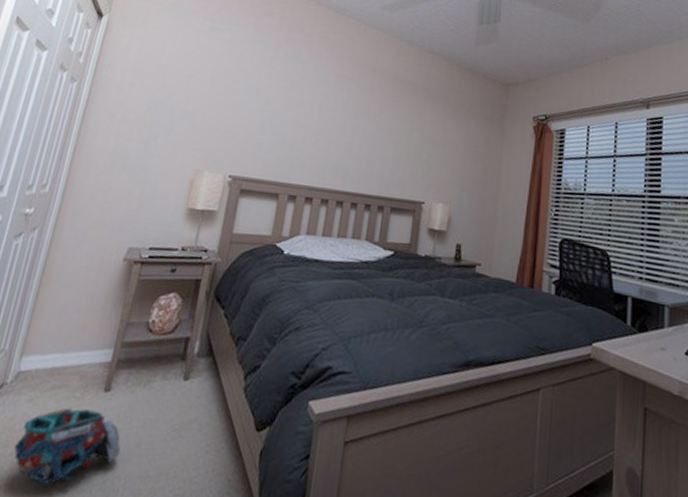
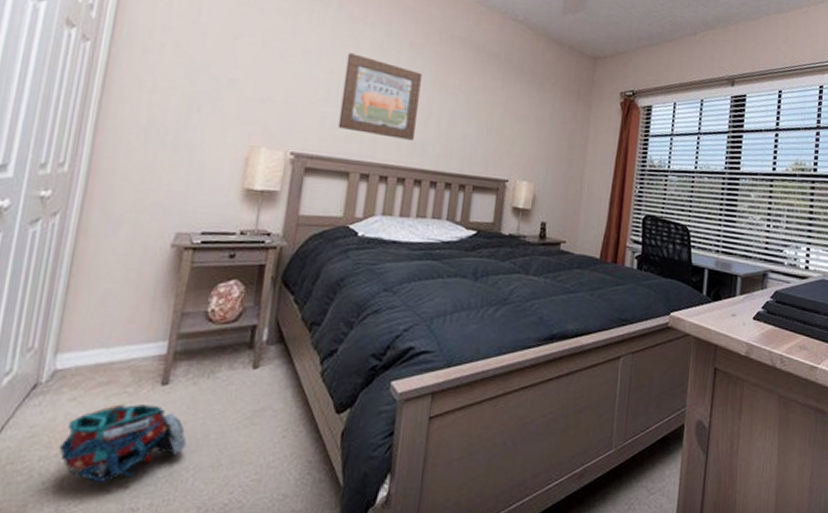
wall art: none [270,86,346,164] -> present [337,53,422,141]

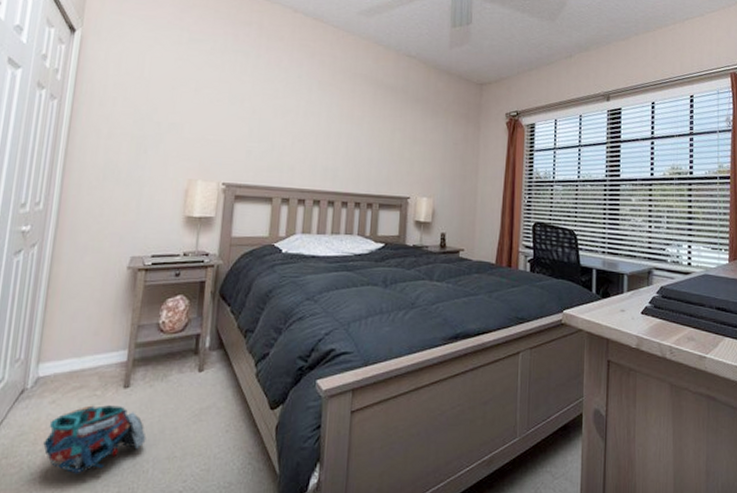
wall art: present [337,53,422,141] -> none [261,94,330,167]

